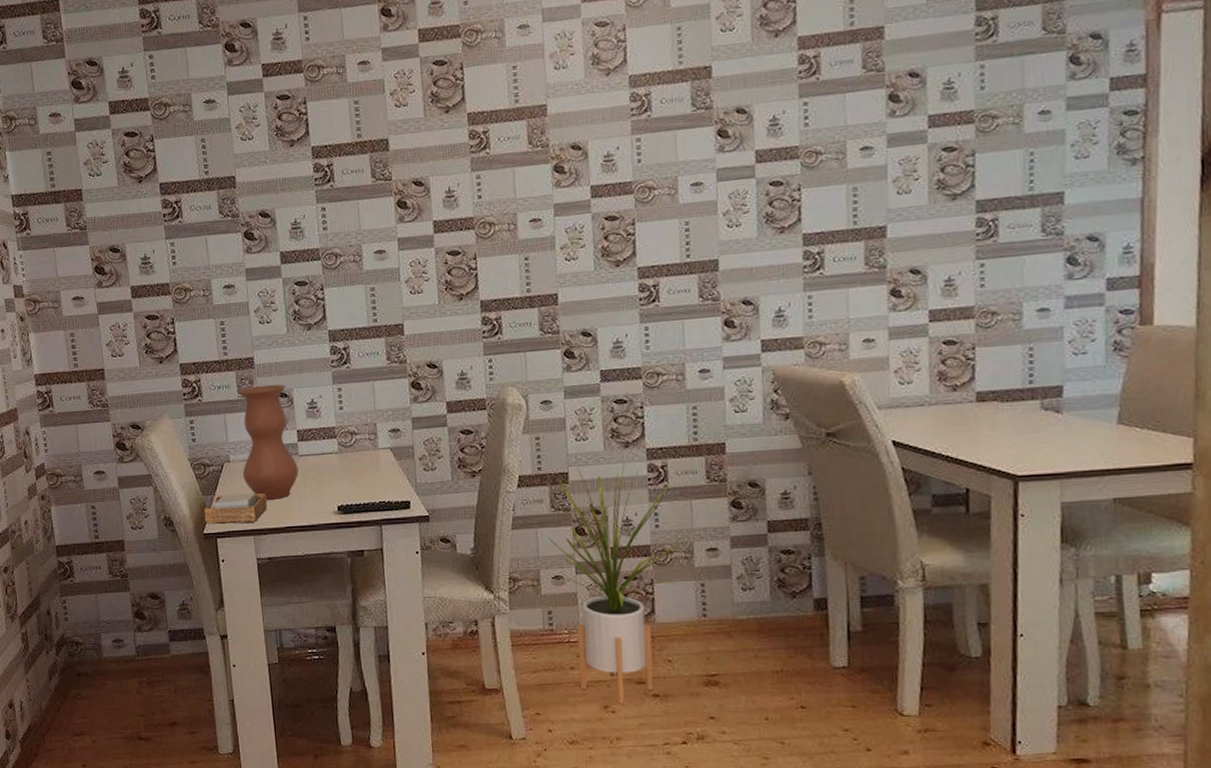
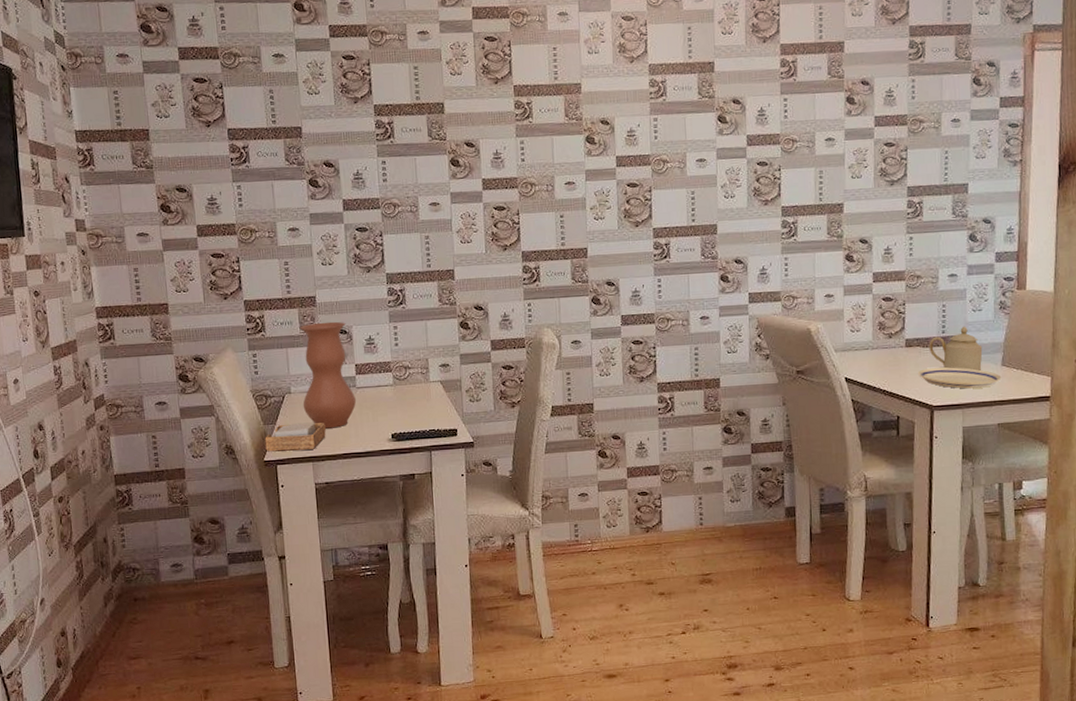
house plant: present [545,462,680,704] -> none [574,394,683,603]
plate: none [995,426,1118,454] -> present [918,367,1002,389]
sugar bowl: none [1009,374,1089,431] -> present [928,326,983,371]

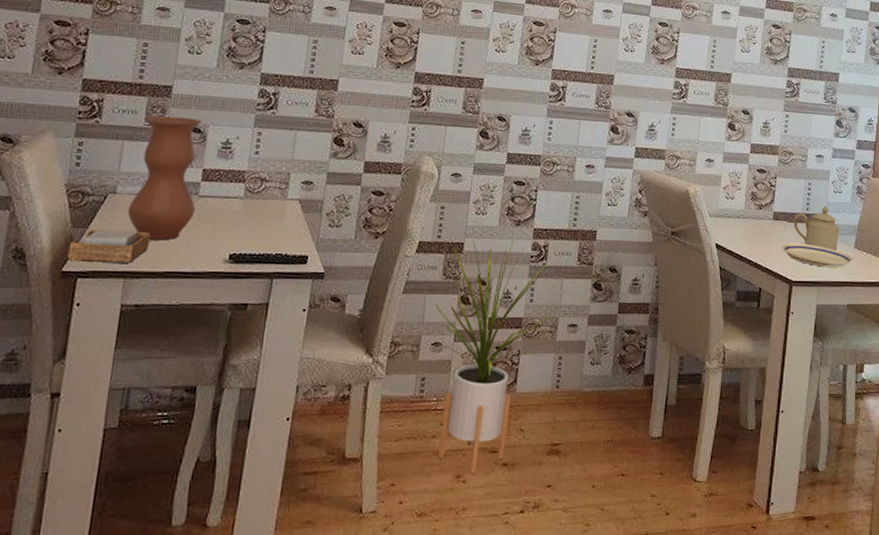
house plant: none [574,394,683,603] -> present [434,238,548,474]

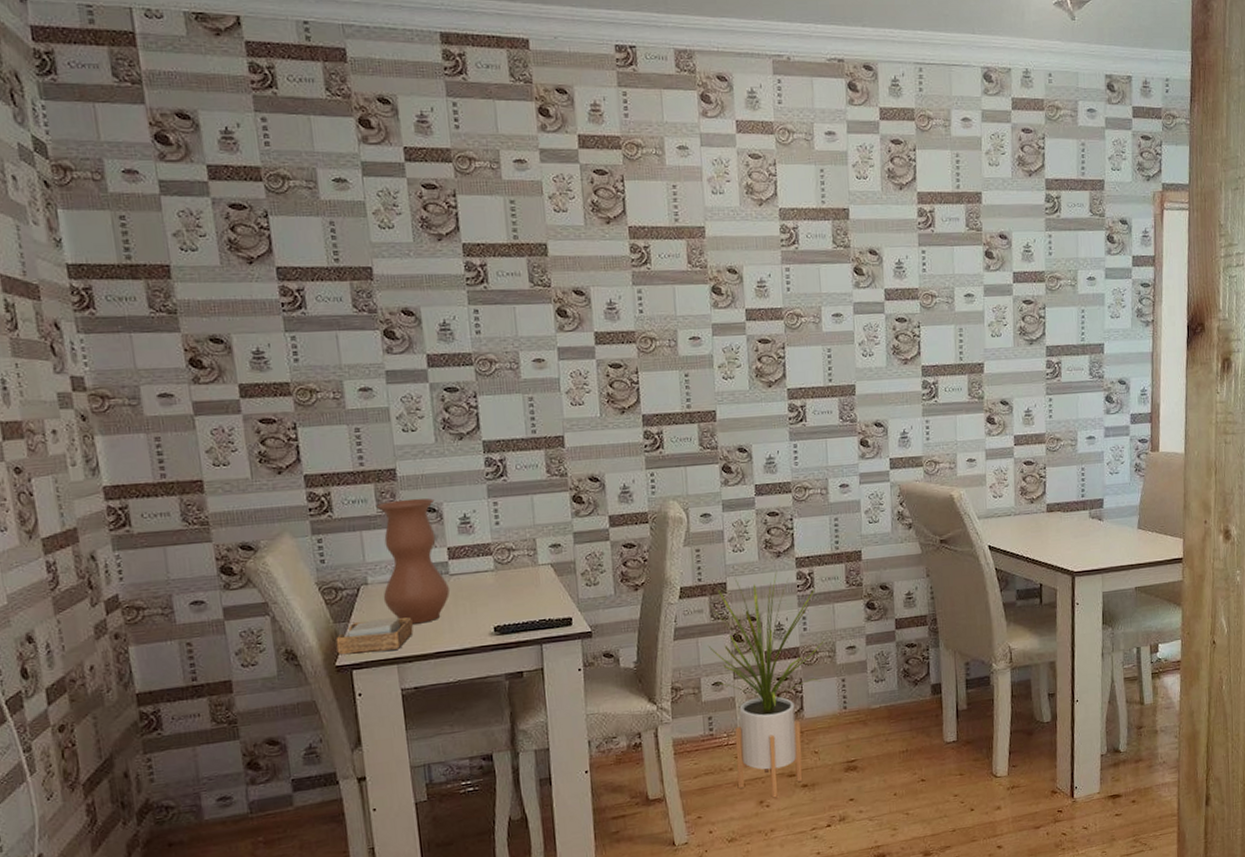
plate: present [782,243,854,268] -> none [1059,531,1138,554]
sugar bowl: present [793,205,840,250] -> none [1069,489,1120,535]

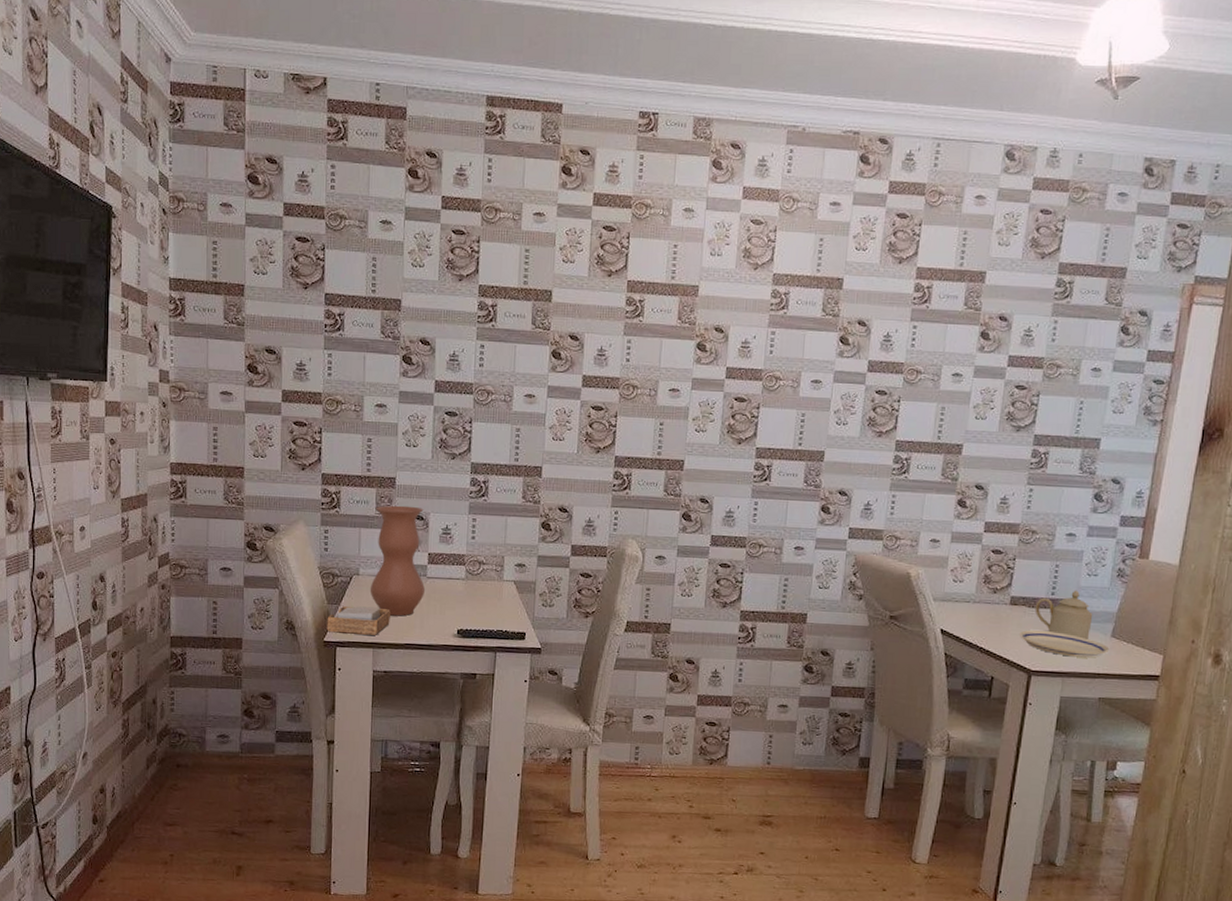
house plant: present [705,571,825,798] -> none [644,620,758,836]
plate: none [1059,531,1138,554] -> present [1020,630,1110,658]
sugar bowl: none [1069,489,1120,535] -> present [1034,590,1093,639]

